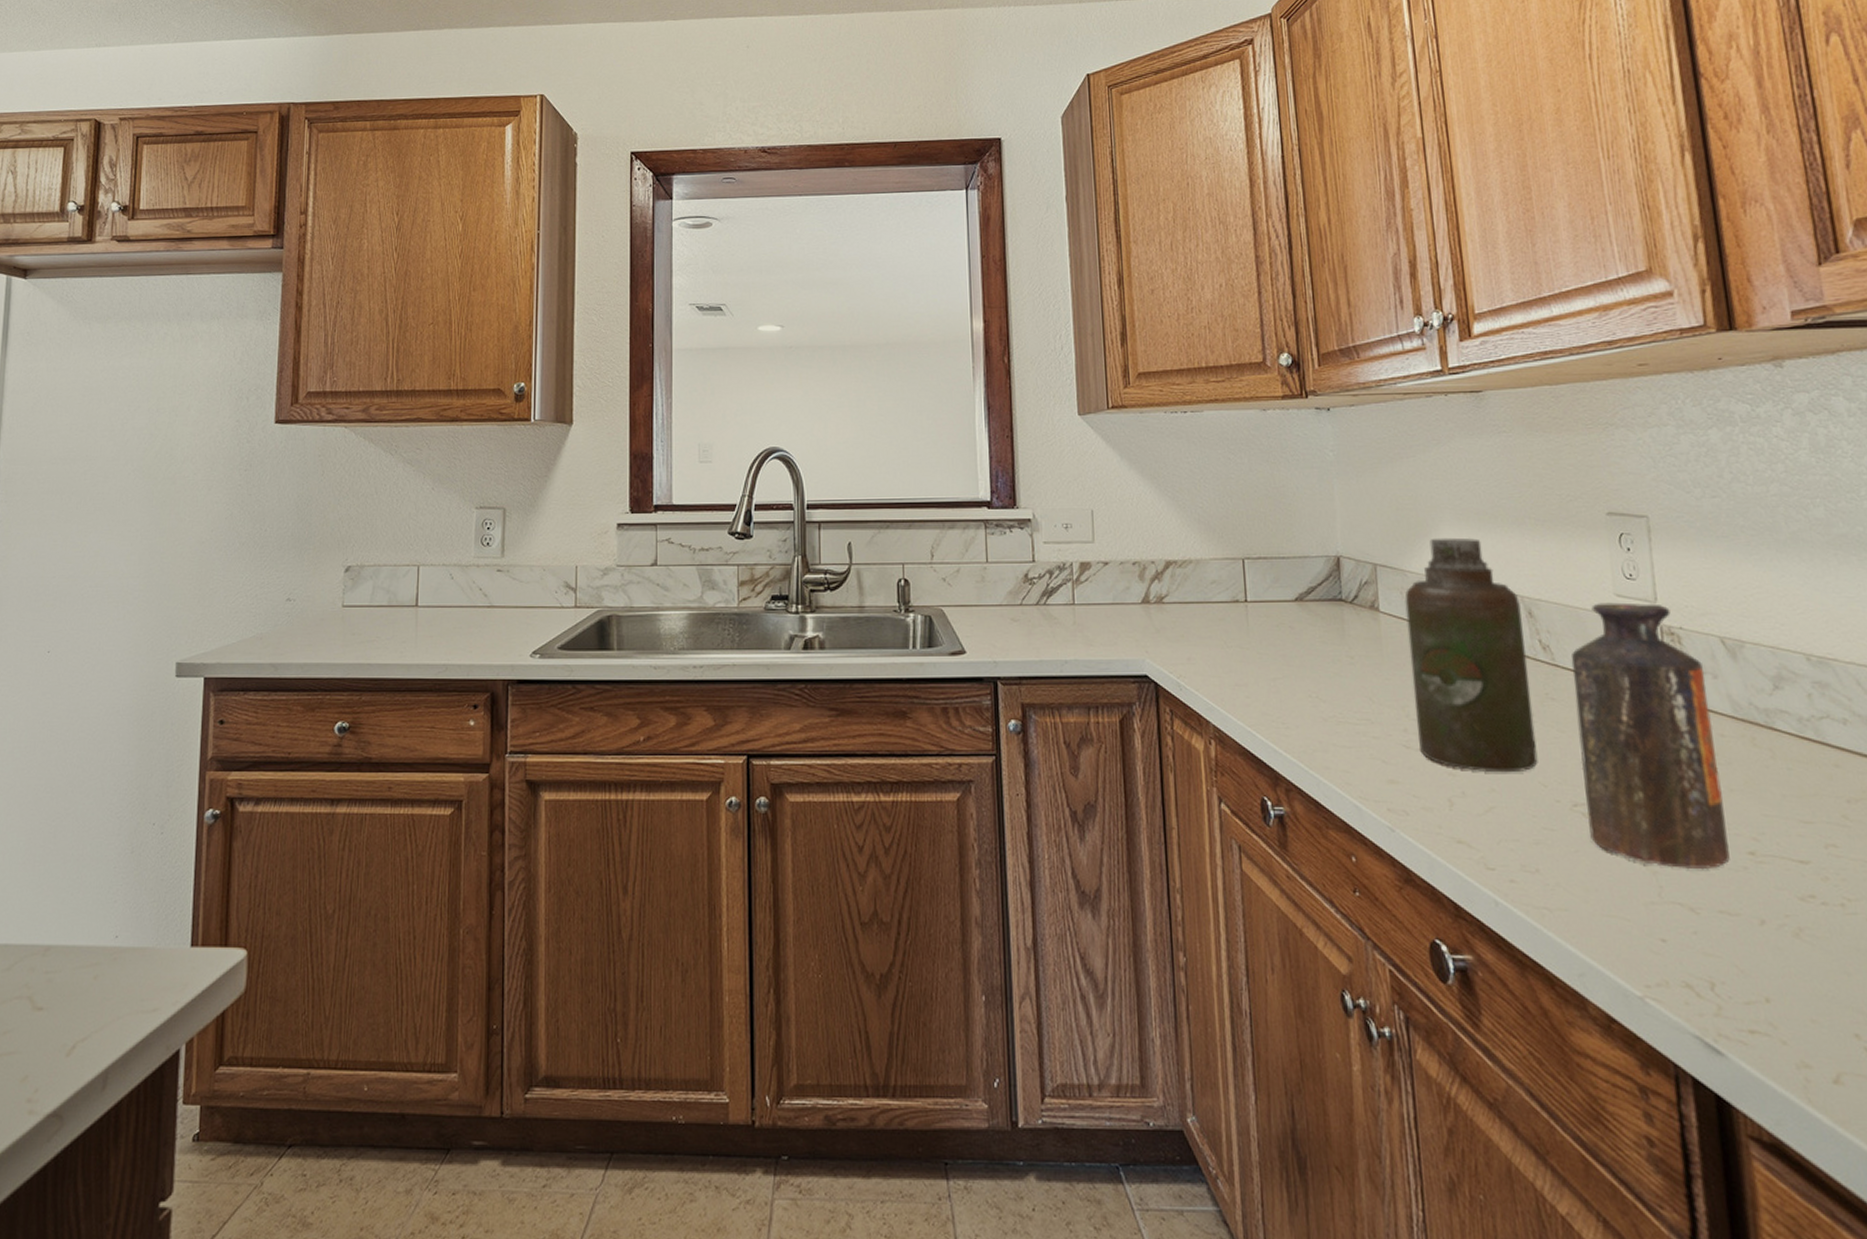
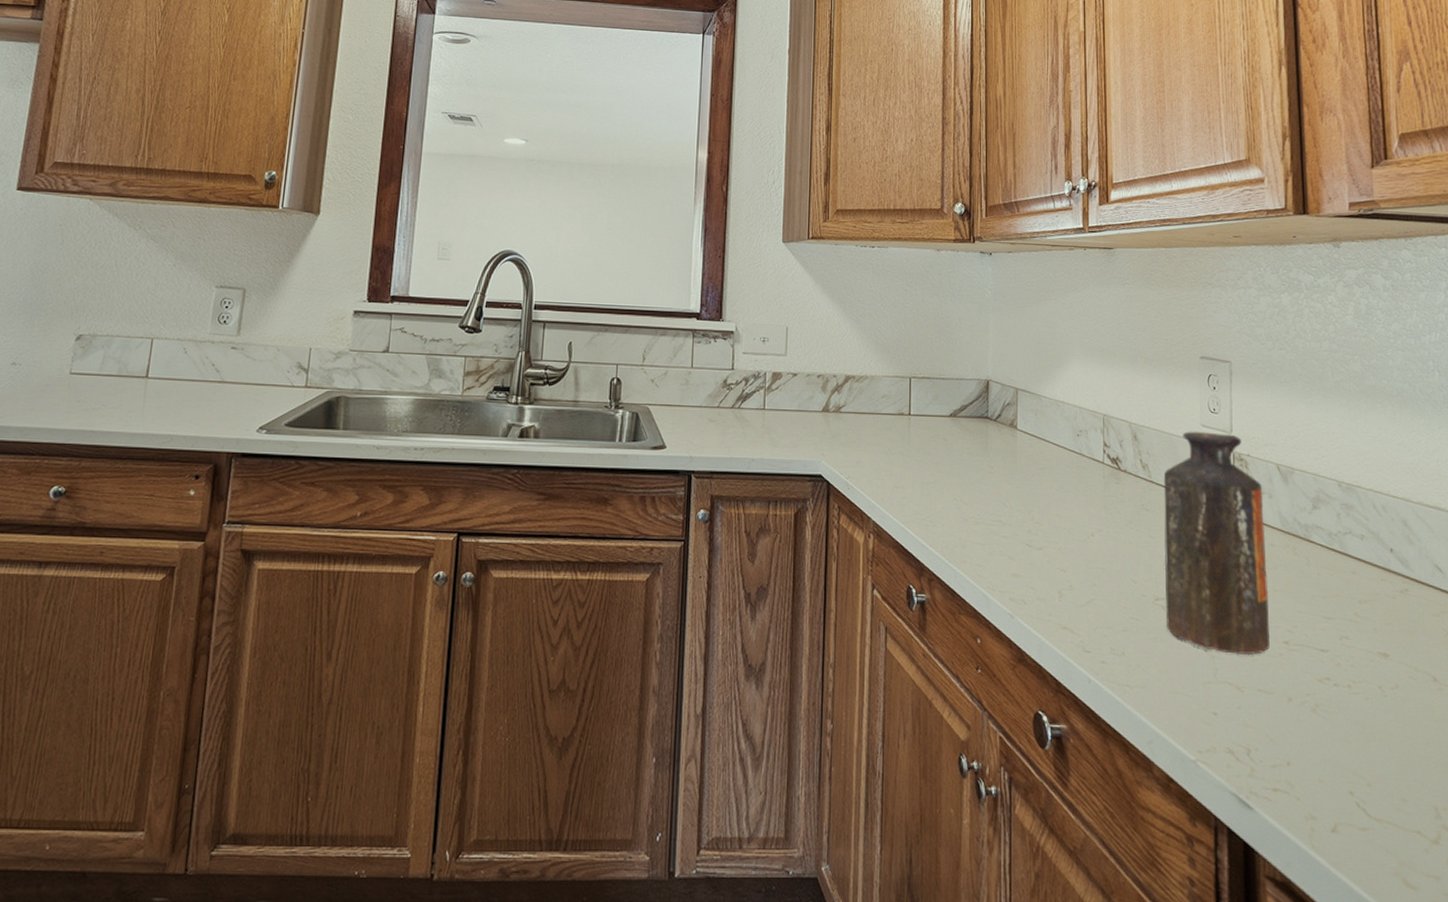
canister: present [1404,537,1538,773] -> none [1038,369,1131,571]

